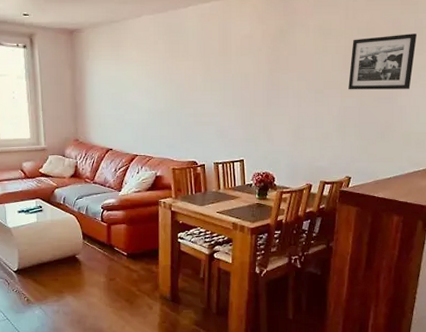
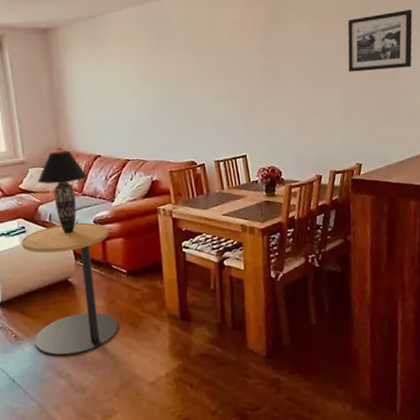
side table: none [38,207,116,321] -> present [21,222,119,357]
table lamp: none [55,142,99,216] -> present [37,150,88,234]

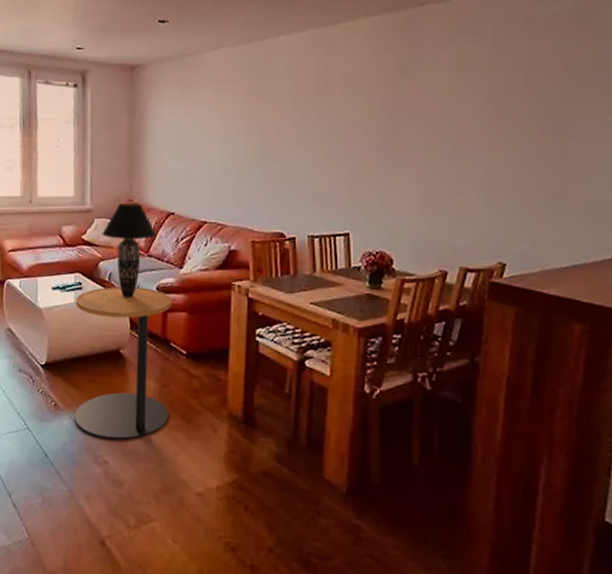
picture frame: present [347,9,413,72] -> none [500,67,601,143]

